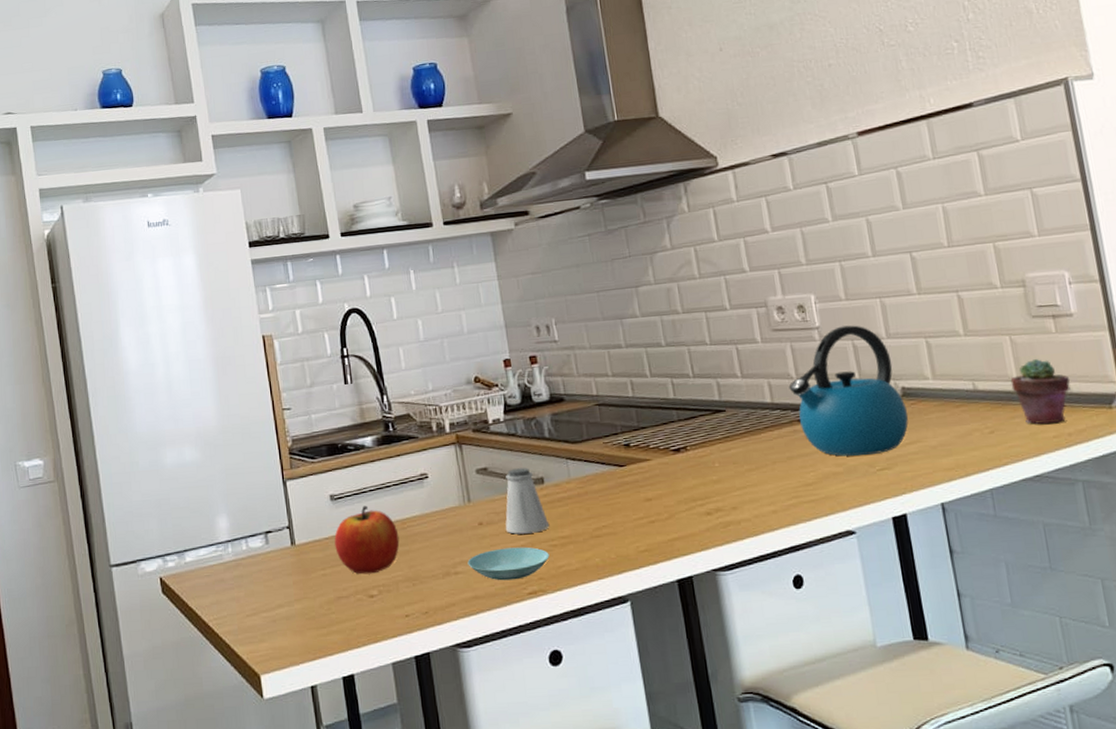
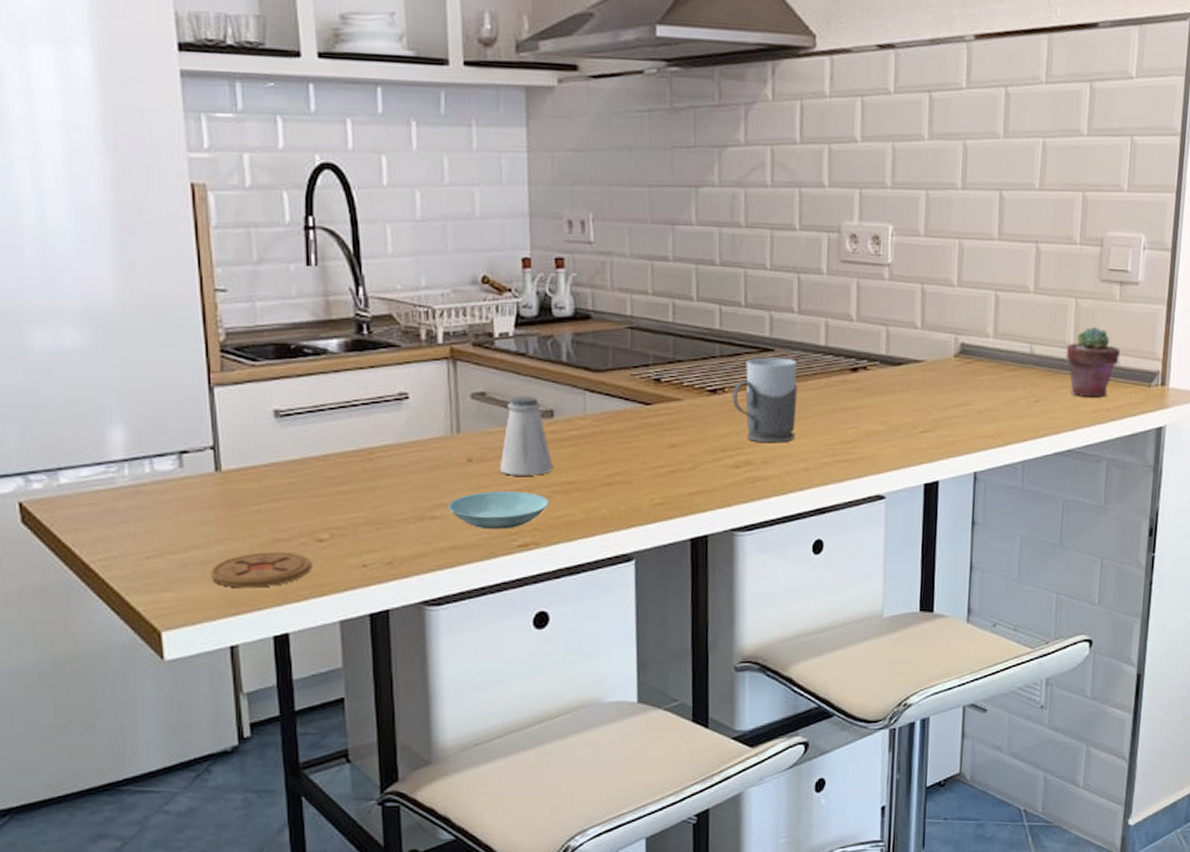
coaster: none [292,606,367,638] -> present [210,551,311,588]
apple: present [334,505,400,575] -> none [276,427,363,513]
mug: none [694,416,757,491] -> present [732,357,798,443]
kettle: present [788,325,909,456] -> none [846,266,962,414]

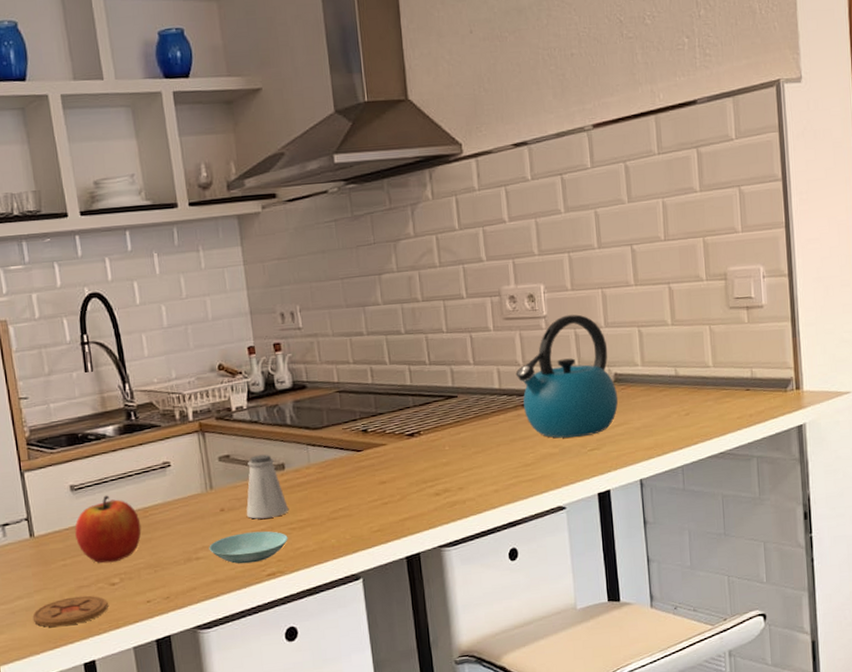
apple: none [276,427,363,513] -> present [75,495,142,563]
mug: present [732,357,798,443] -> none [426,401,483,473]
kettle: none [846,266,962,414] -> present [515,314,619,438]
potted succulent: present [1066,327,1121,398] -> none [706,347,756,407]

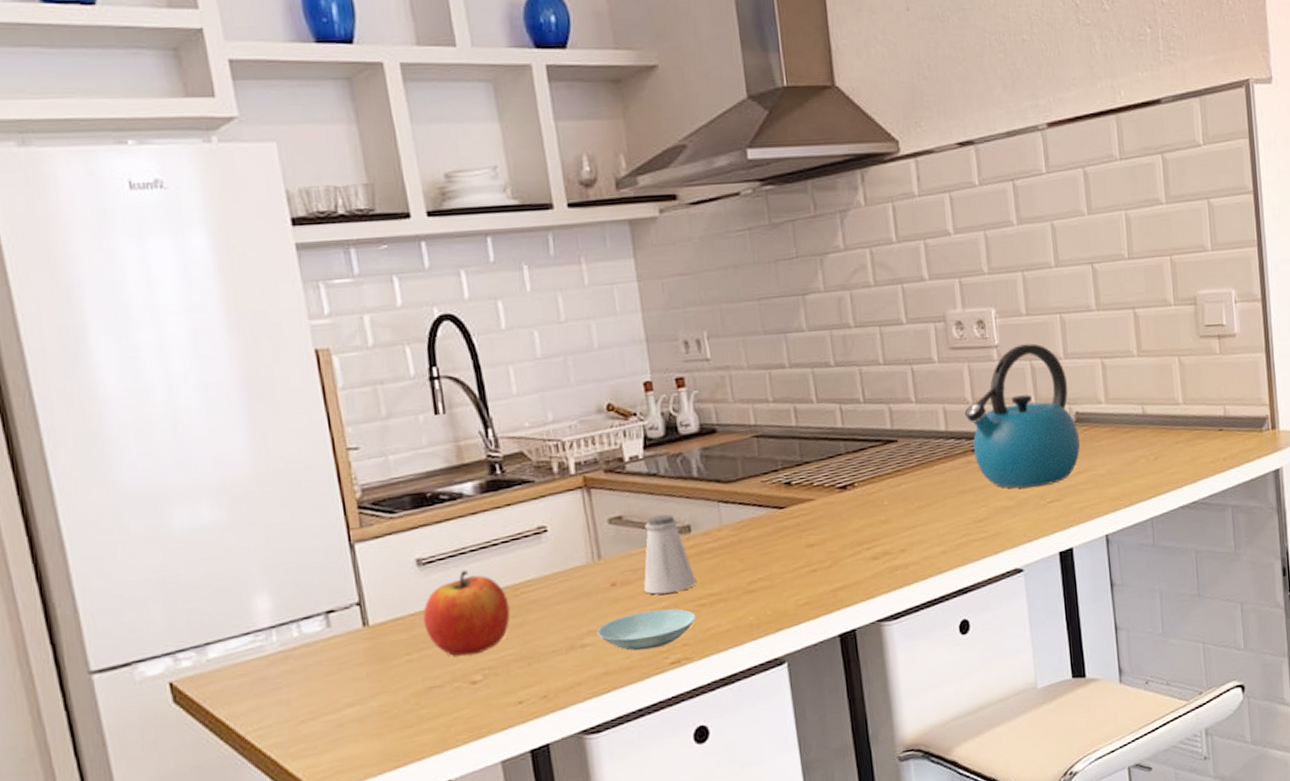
coaster: present [32,595,108,627] -> none [367,697,468,741]

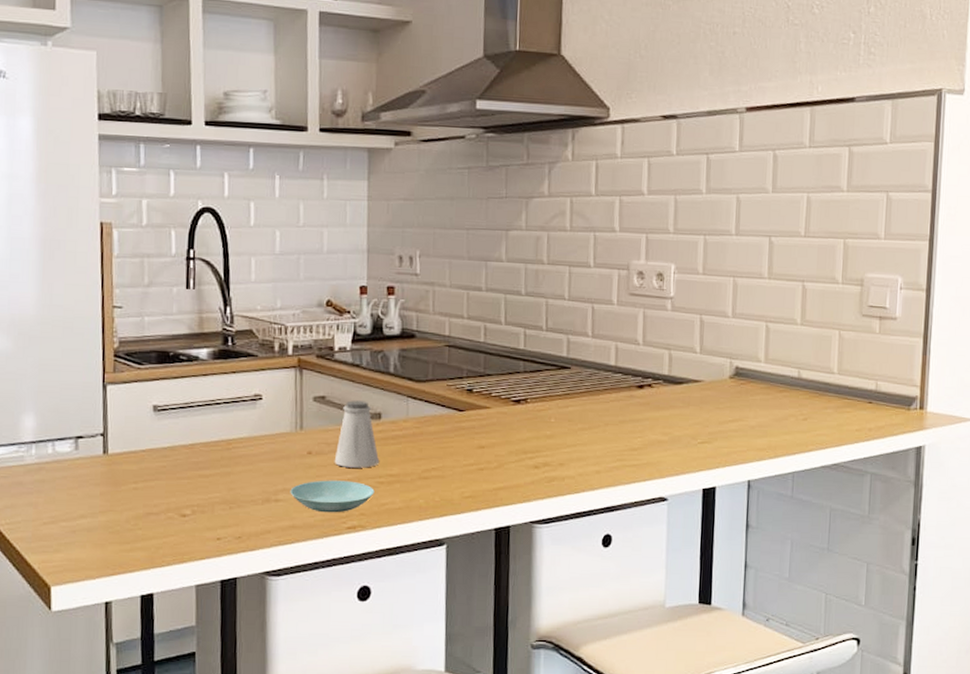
apple: present [423,570,511,657] -> none [151,421,222,493]
kettle: present [964,343,1081,489] -> none [634,299,737,427]

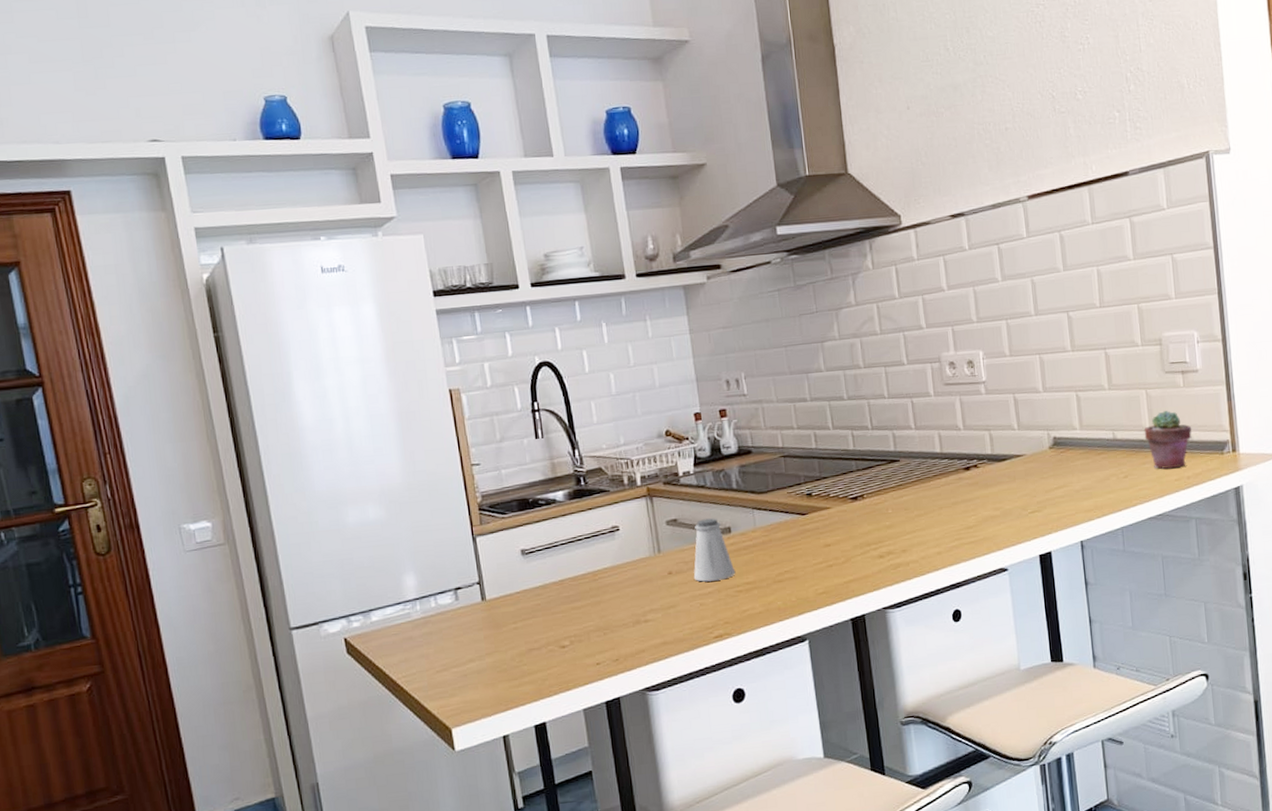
saucer: present [290,480,375,513] -> none [657,593,735,627]
potted succulent: none [830,356,882,418] -> present [1144,410,1192,469]

